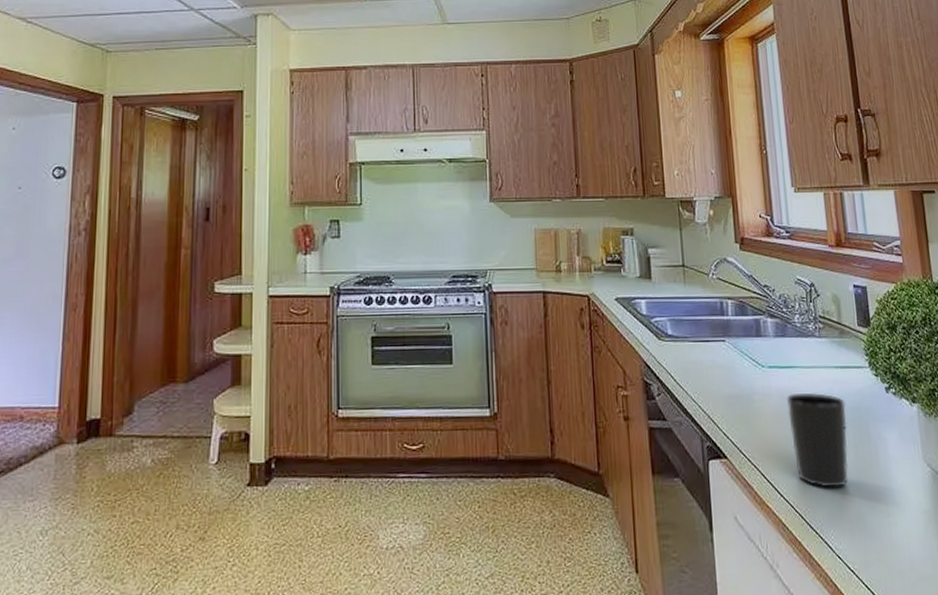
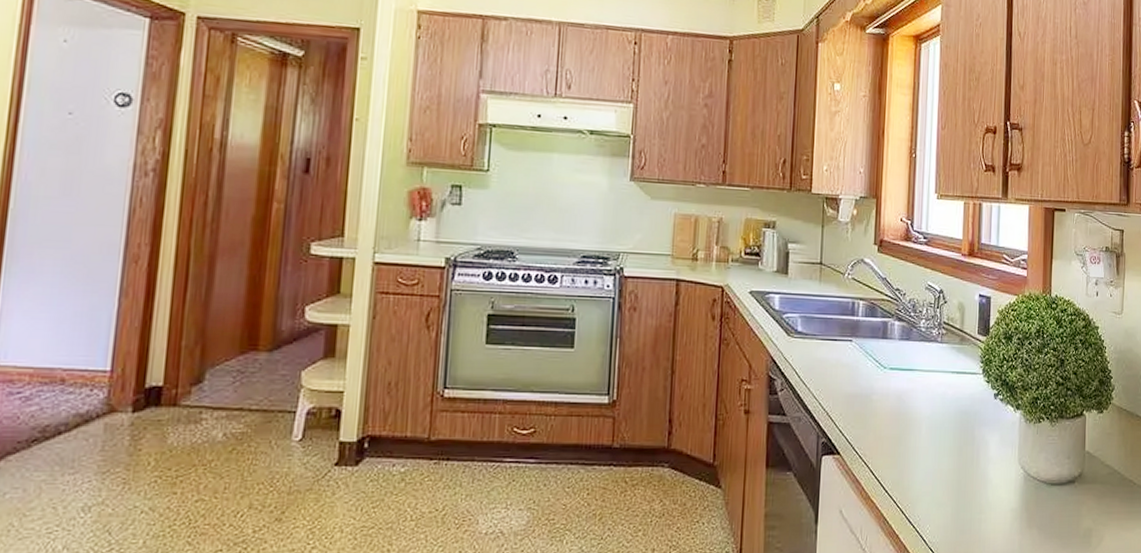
cup: present [787,393,849,488] -> none [902,396,957,486]

